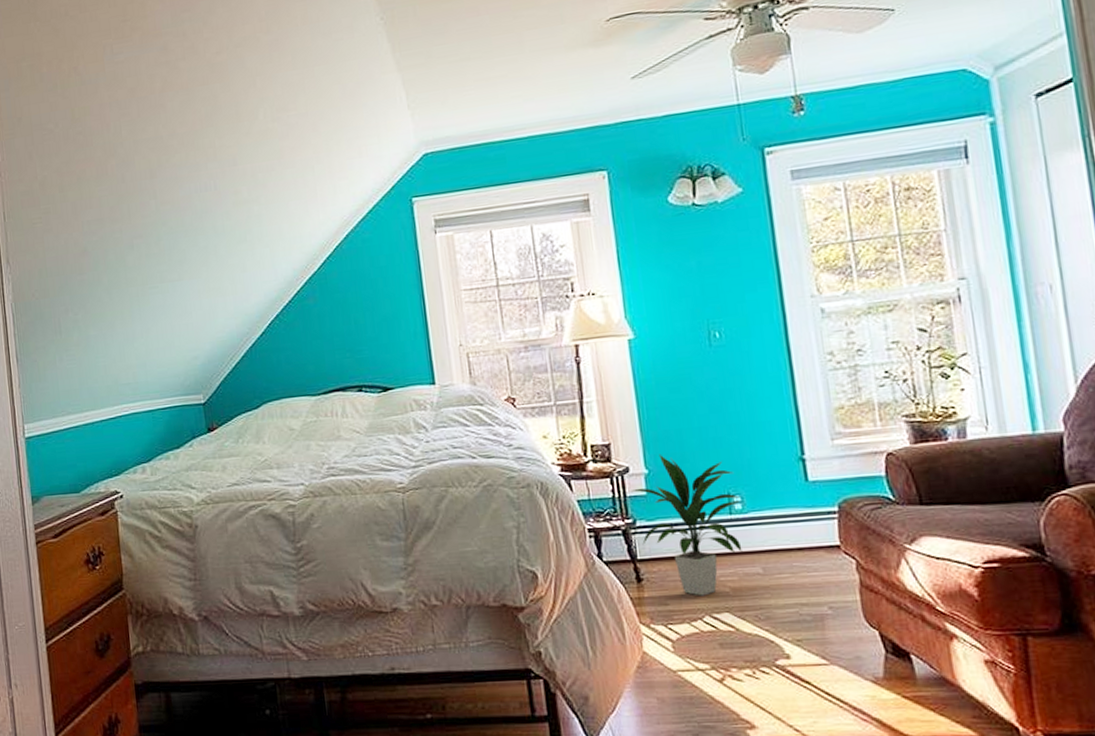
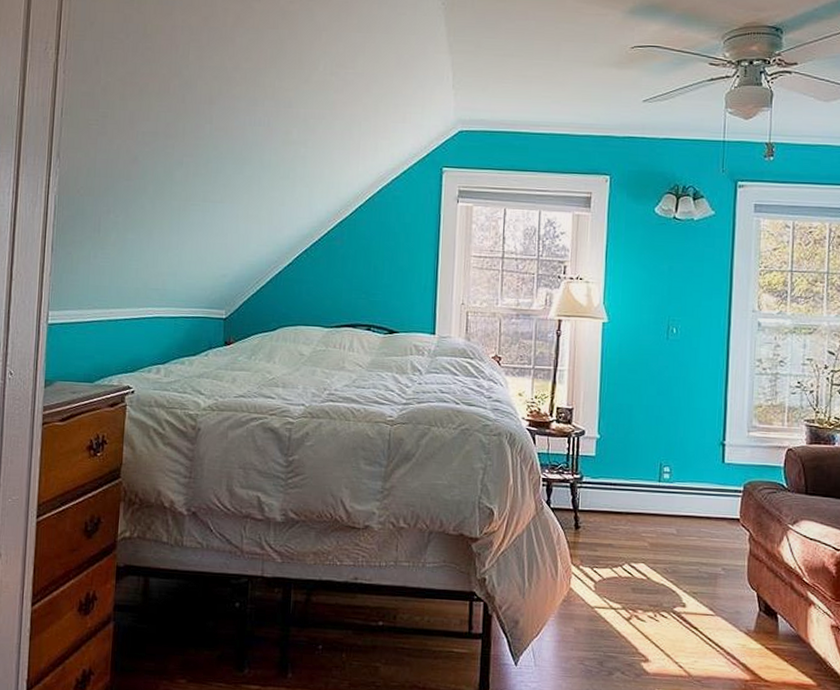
indoor plant: present [629,454,743,596] -> none [582,423,670,547]

